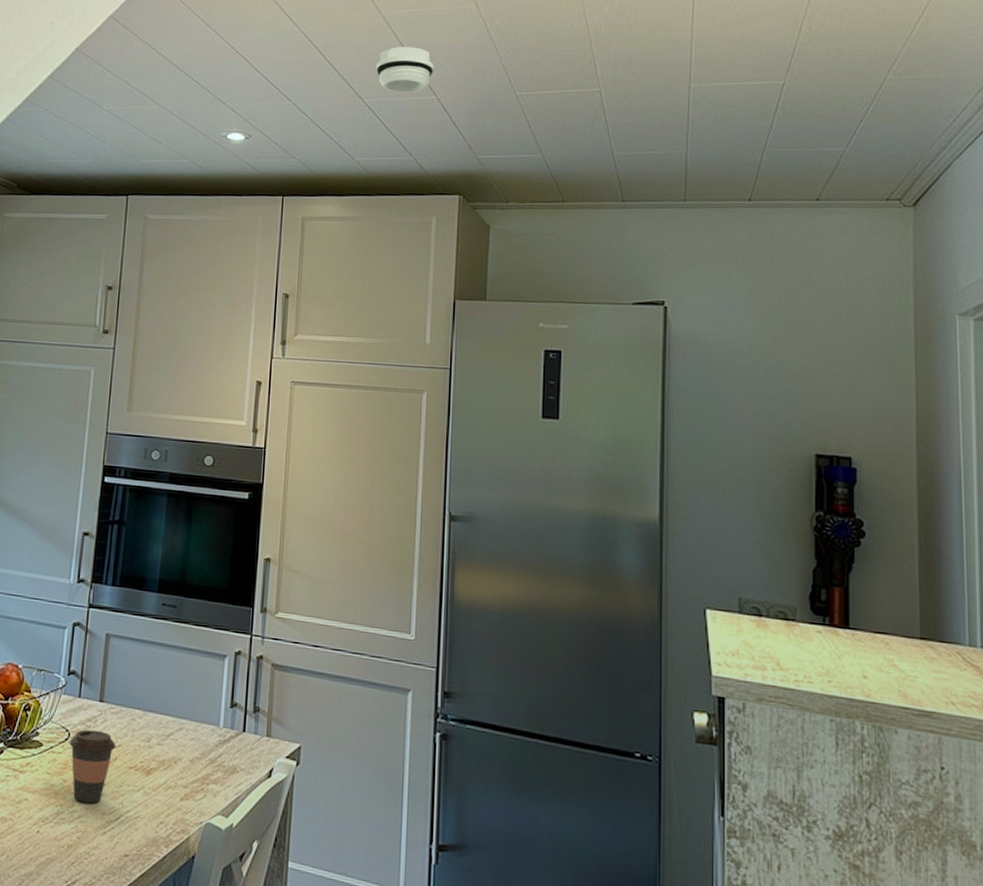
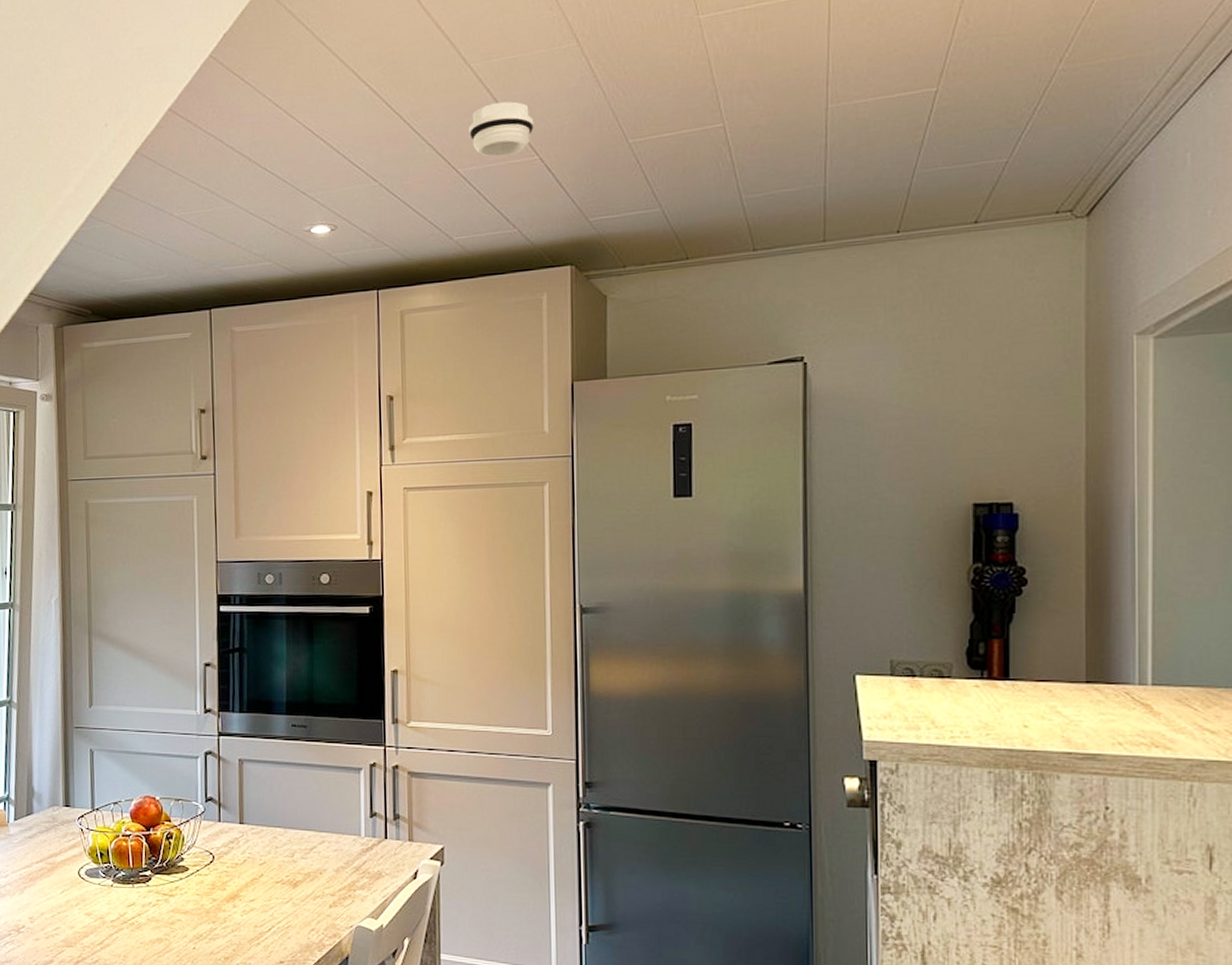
coffee cup: present [69,729,117,804] -> none [214,851,261,918]

